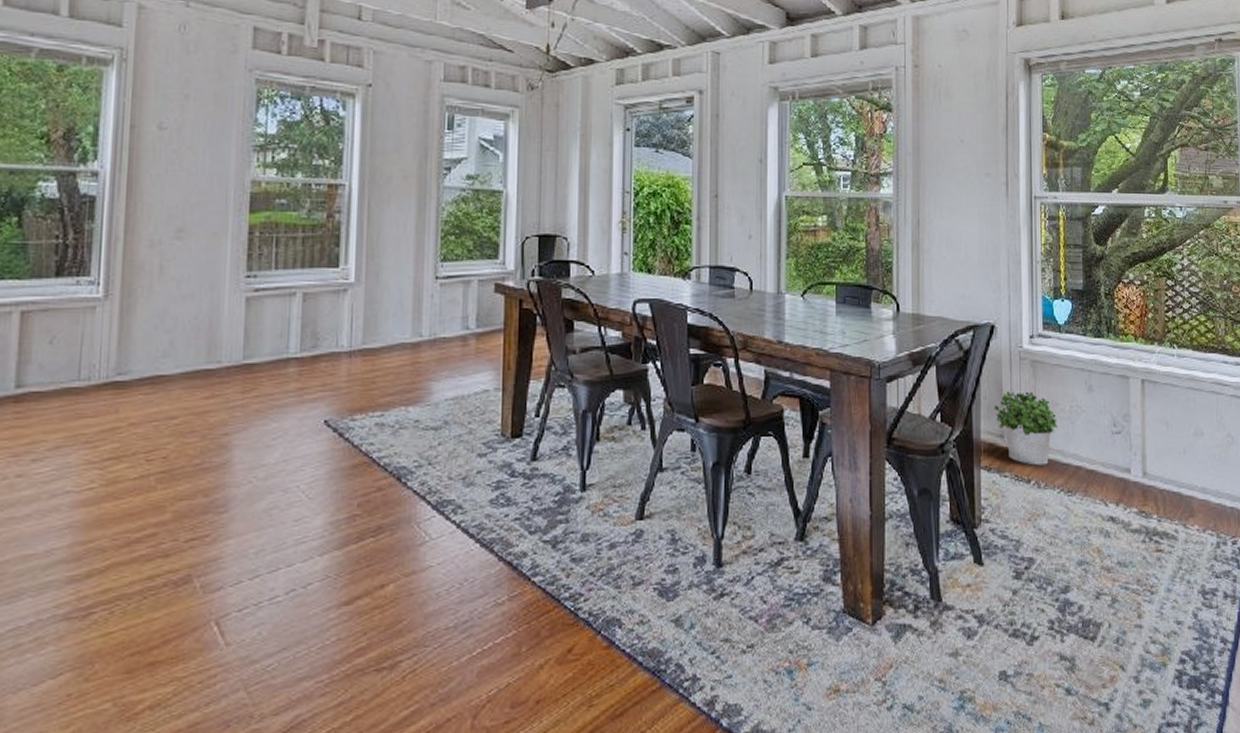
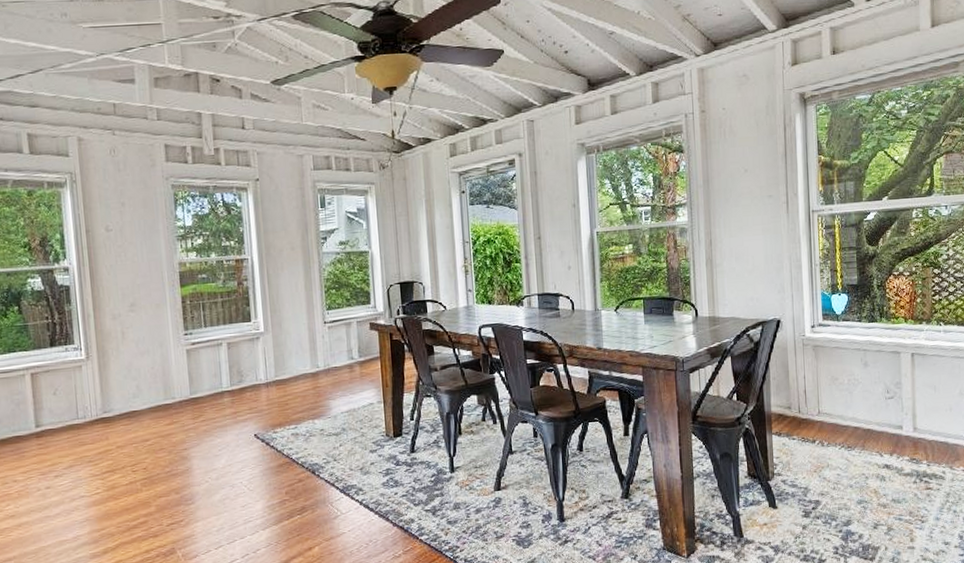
potted plant: present [993,391,1059,466] -> none [781,370,838,429]

